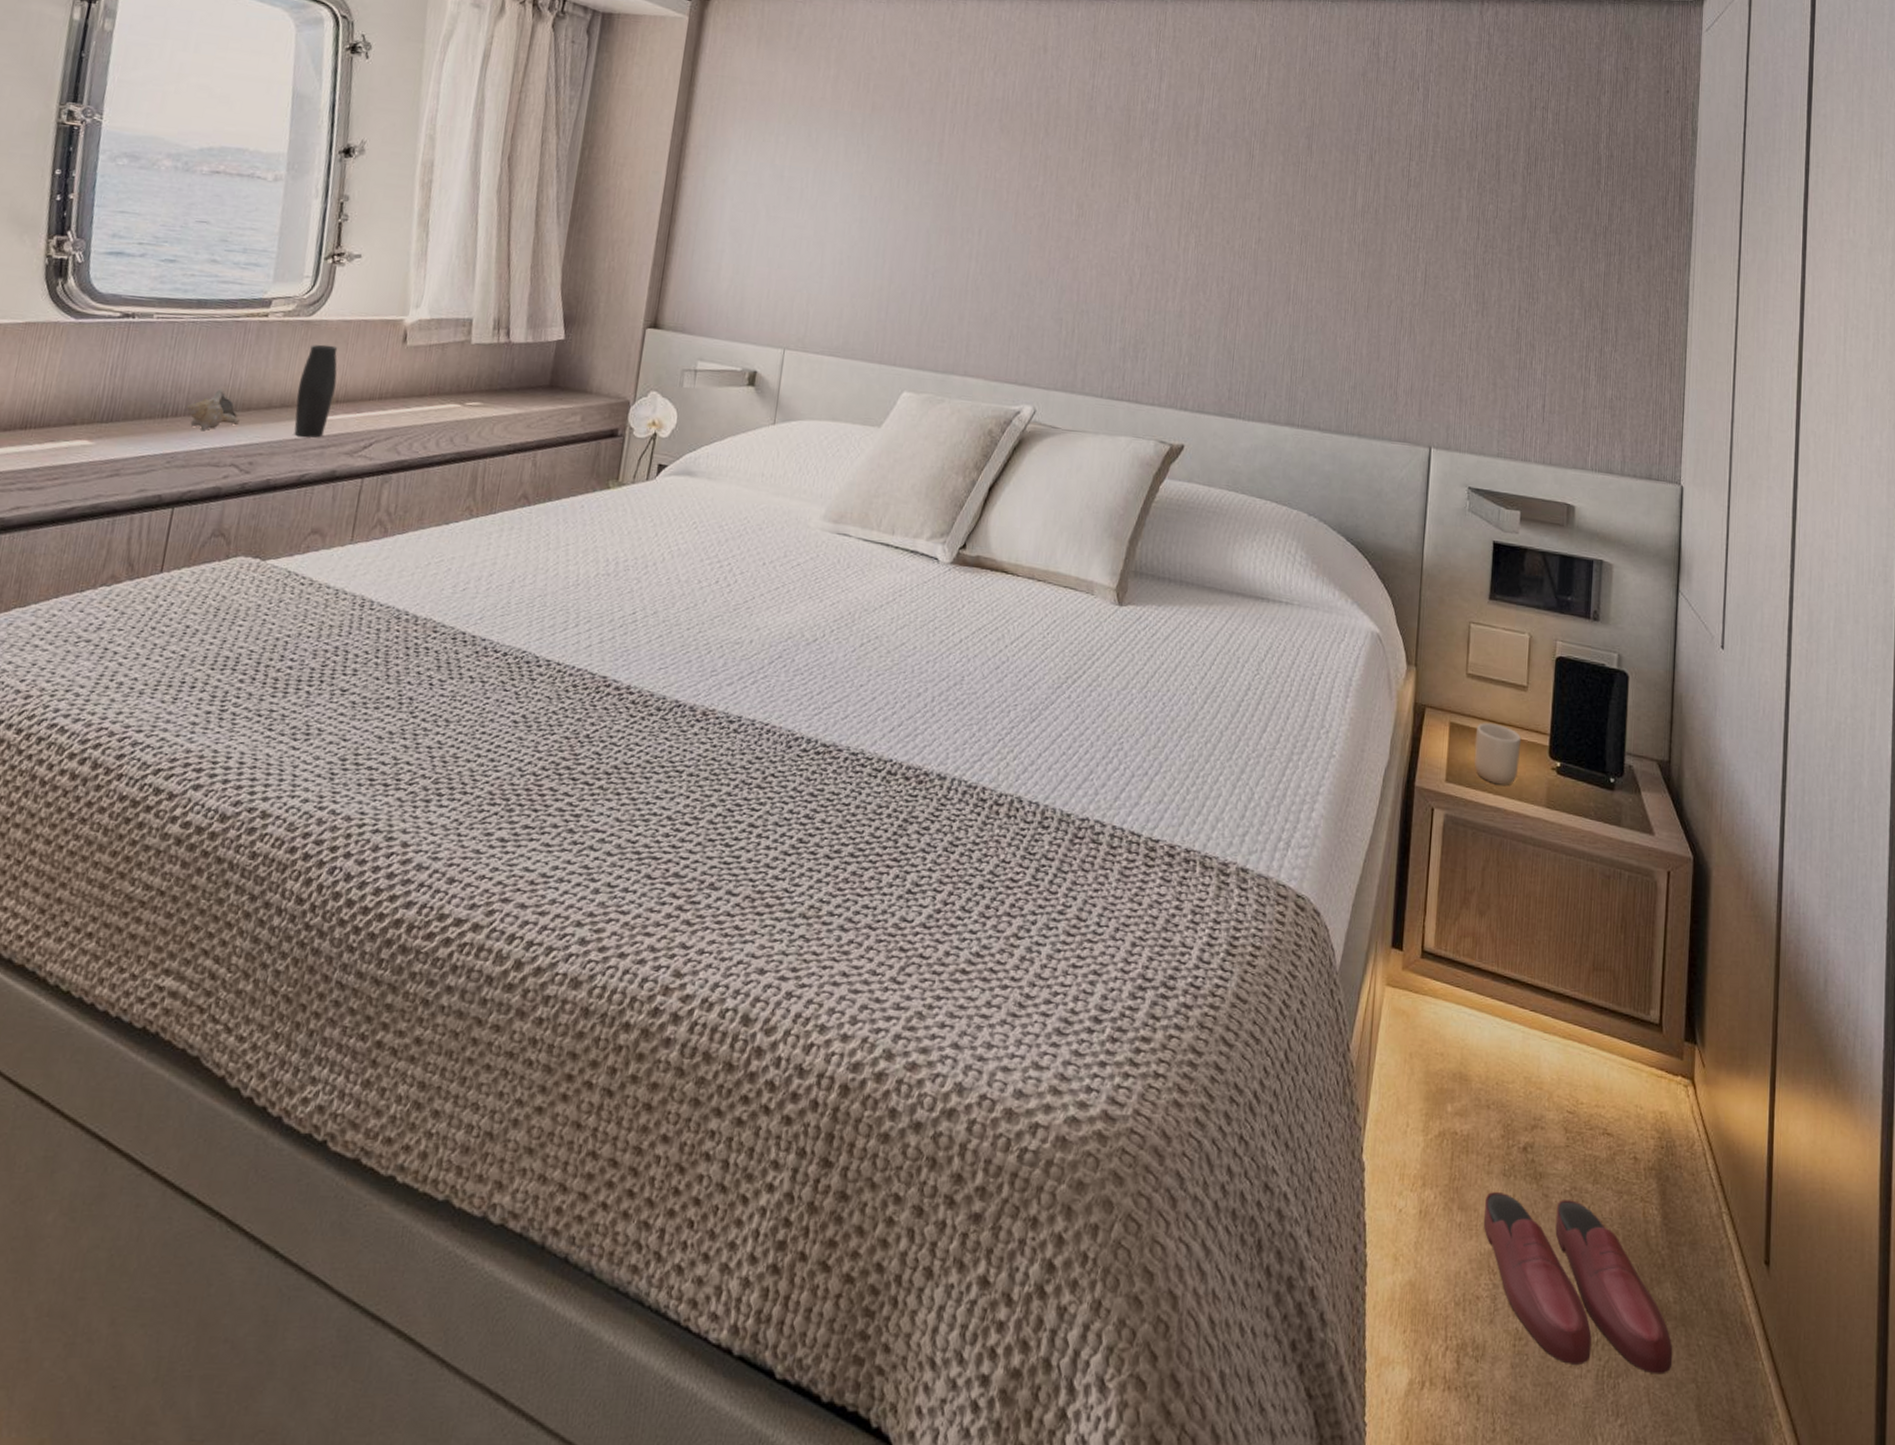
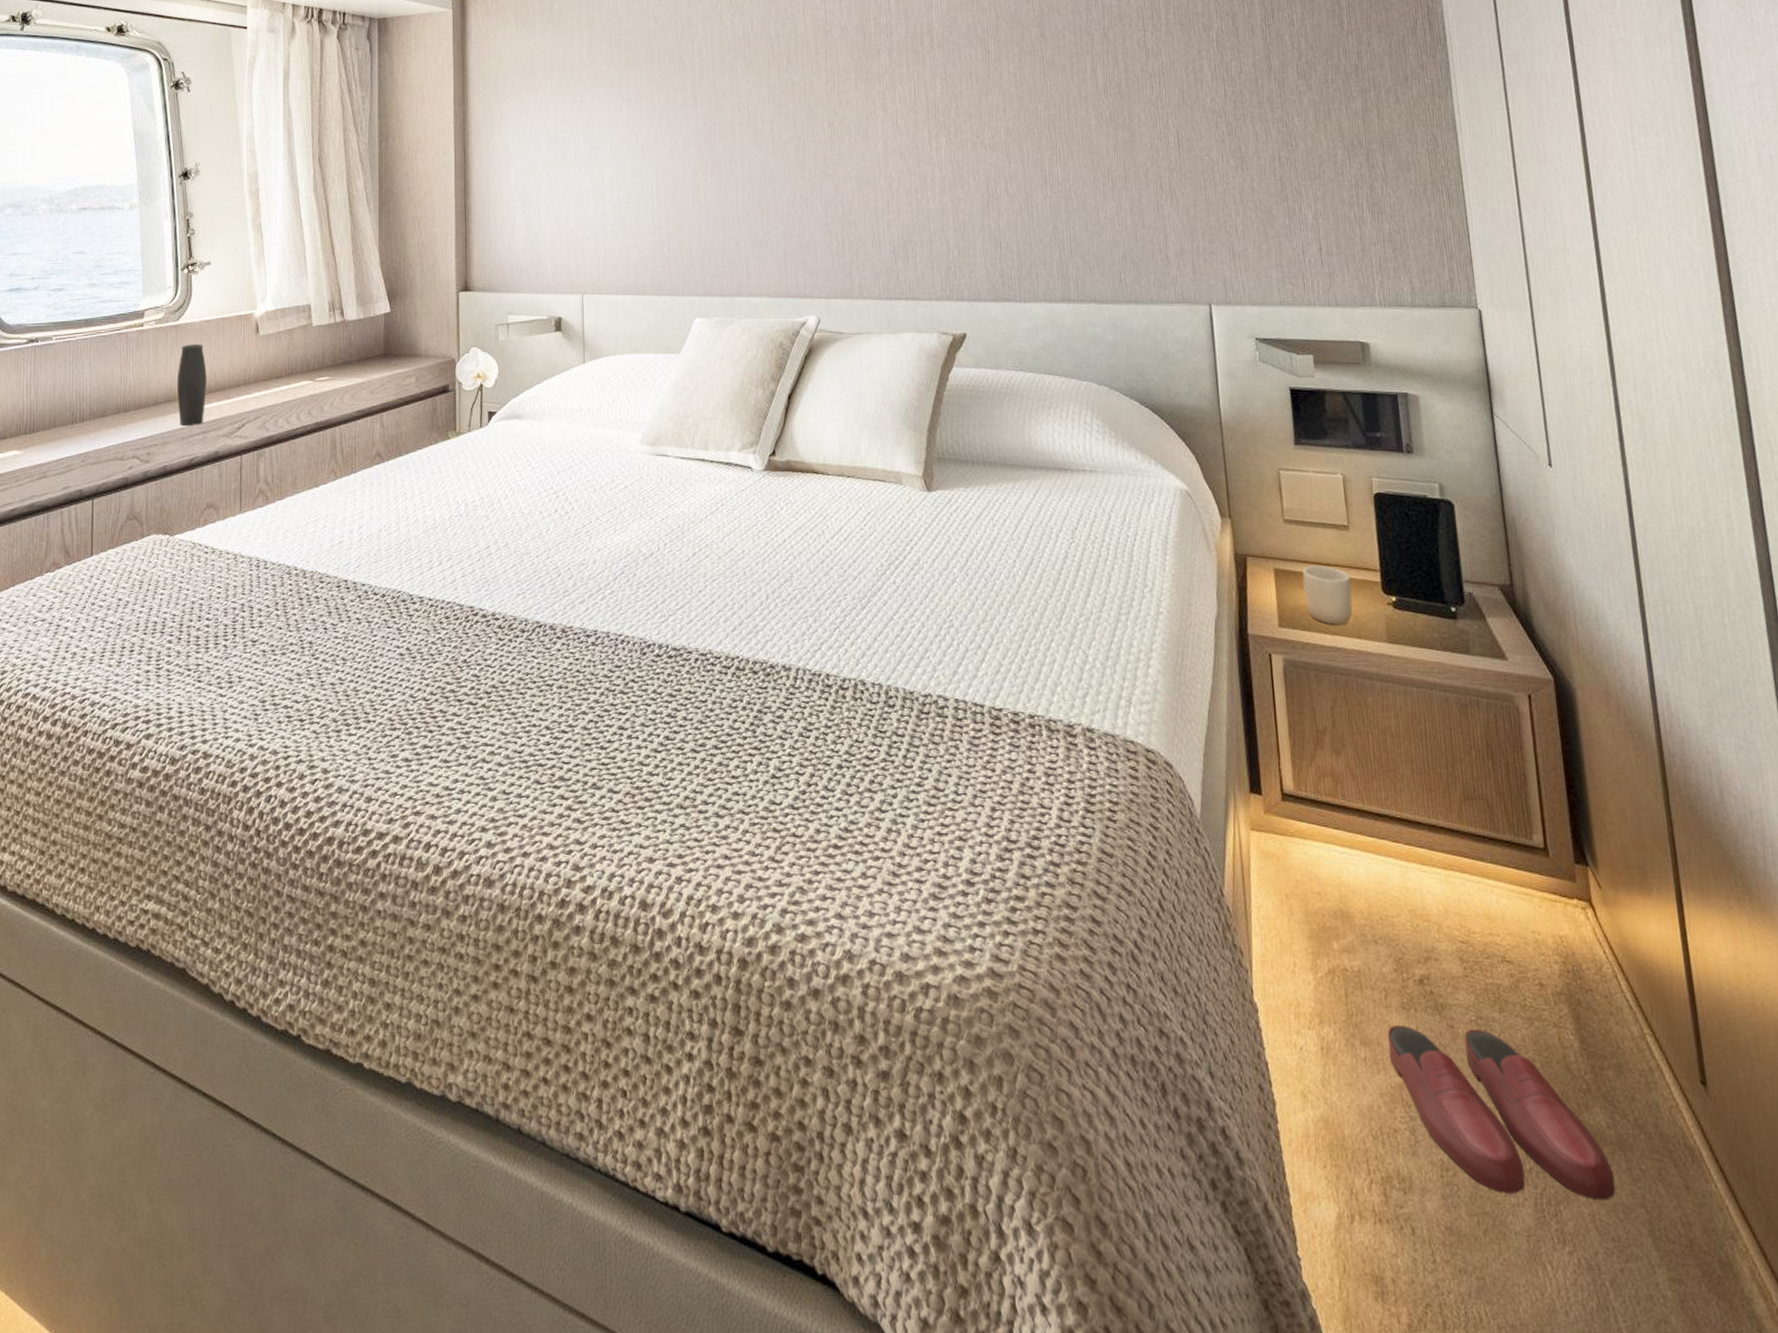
seashell: present [186,389,240,431] -> none [90,393,134,431]

